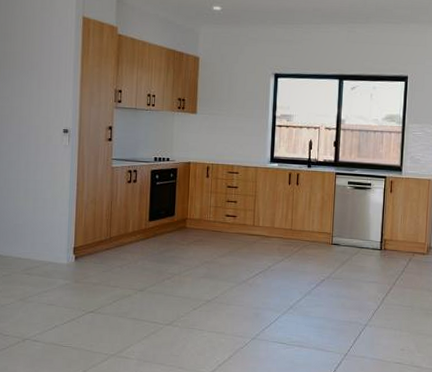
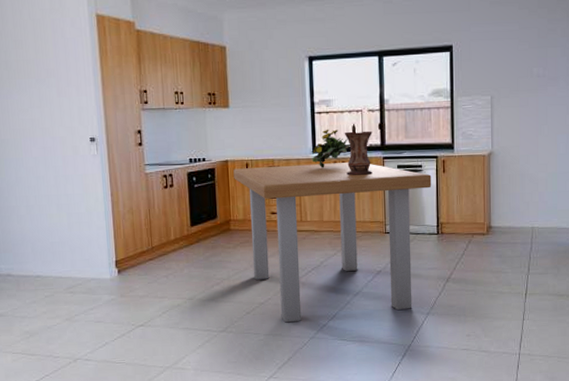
dining table: none [194,170,379,322] -> present [233,162,432,323]
flowering plant: none [270,141,306,178] -> present [312,129,350,168]
vase: none [300,146,328,188] -> present [344,131,373,176]

